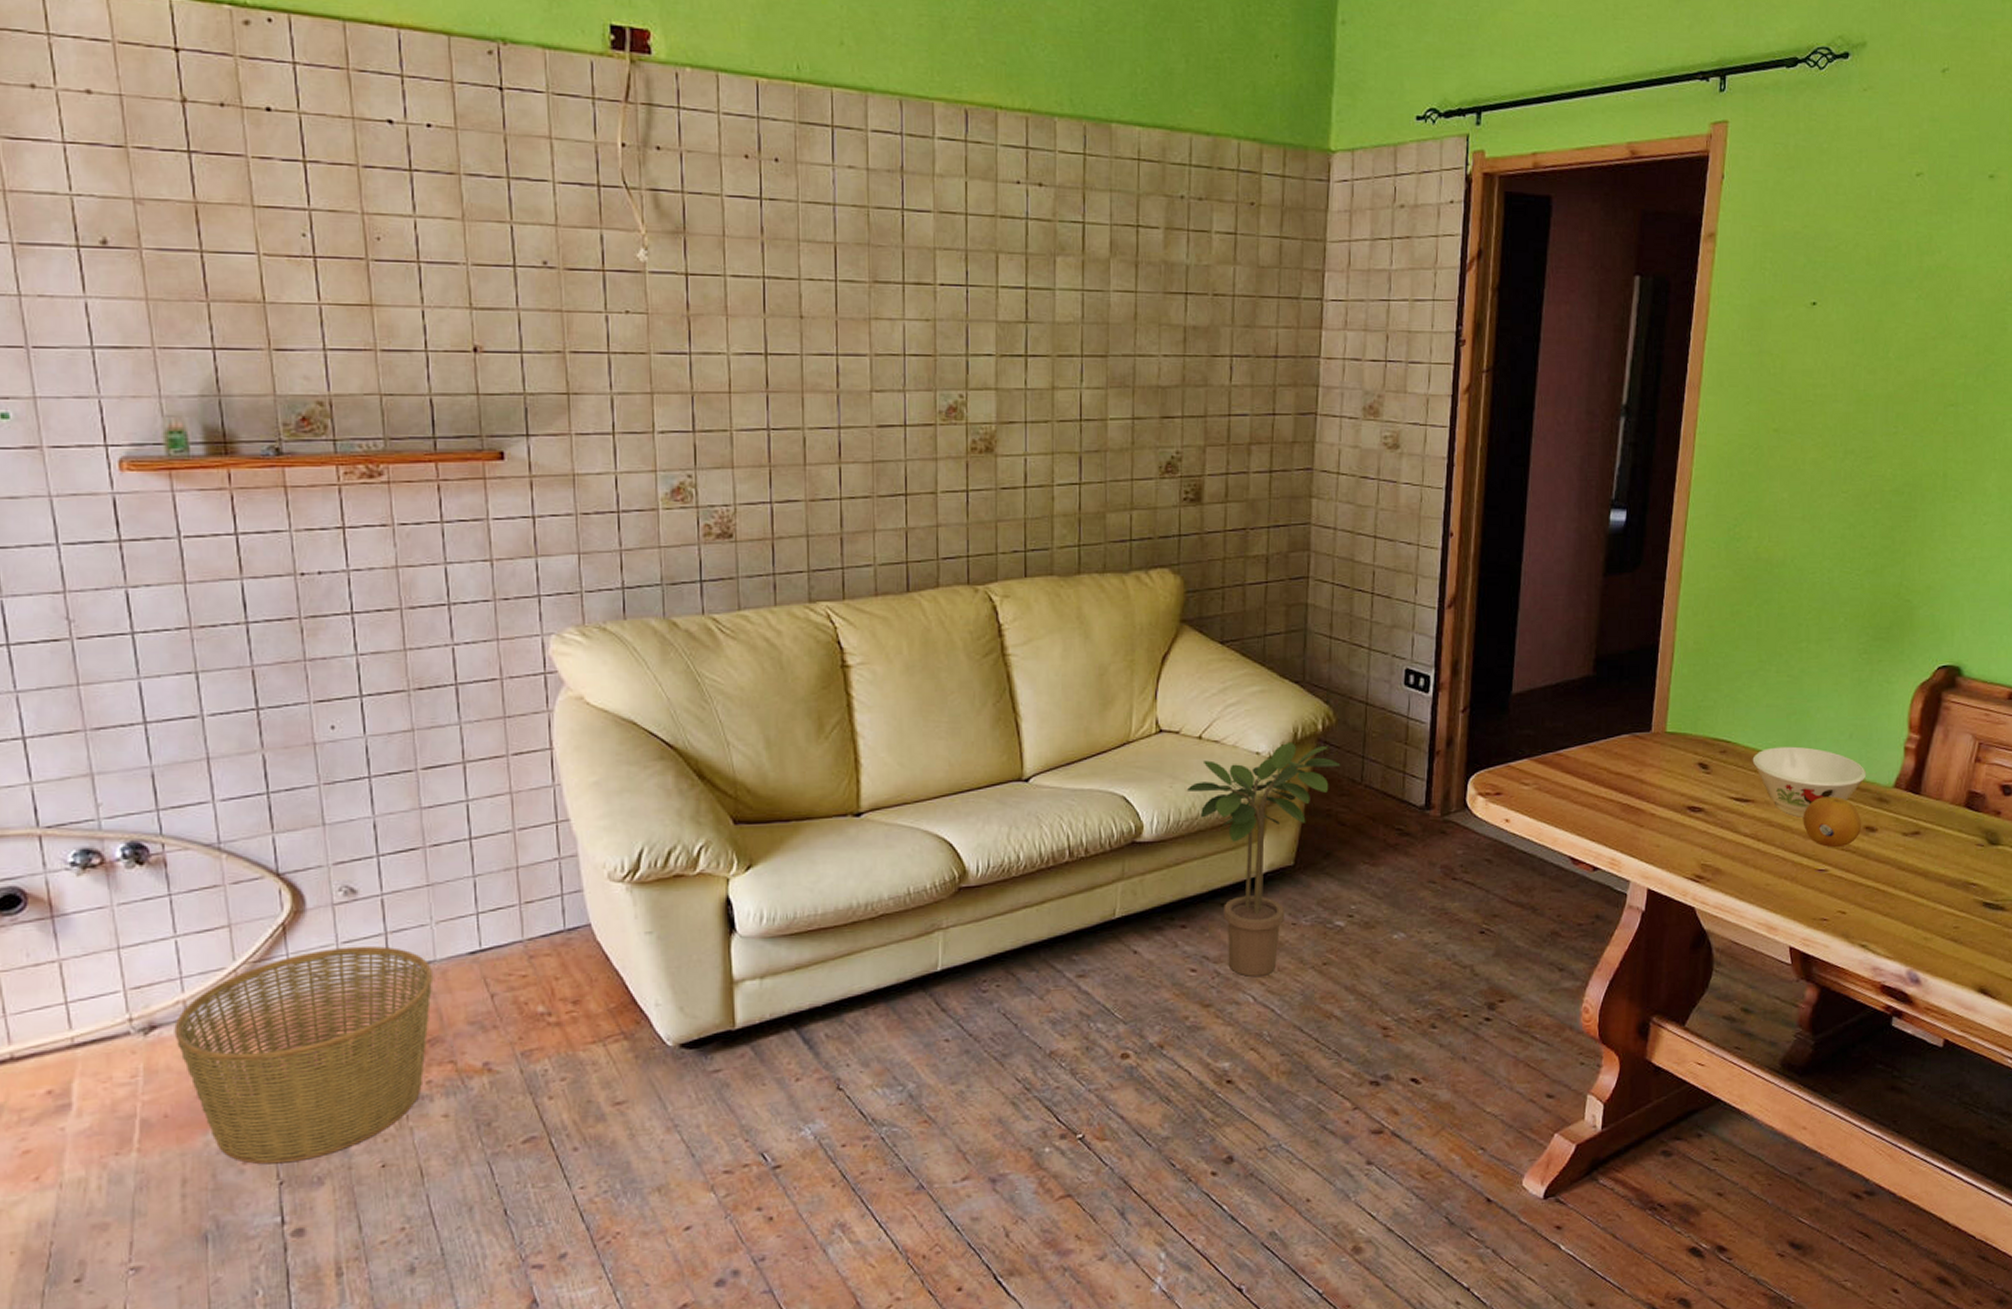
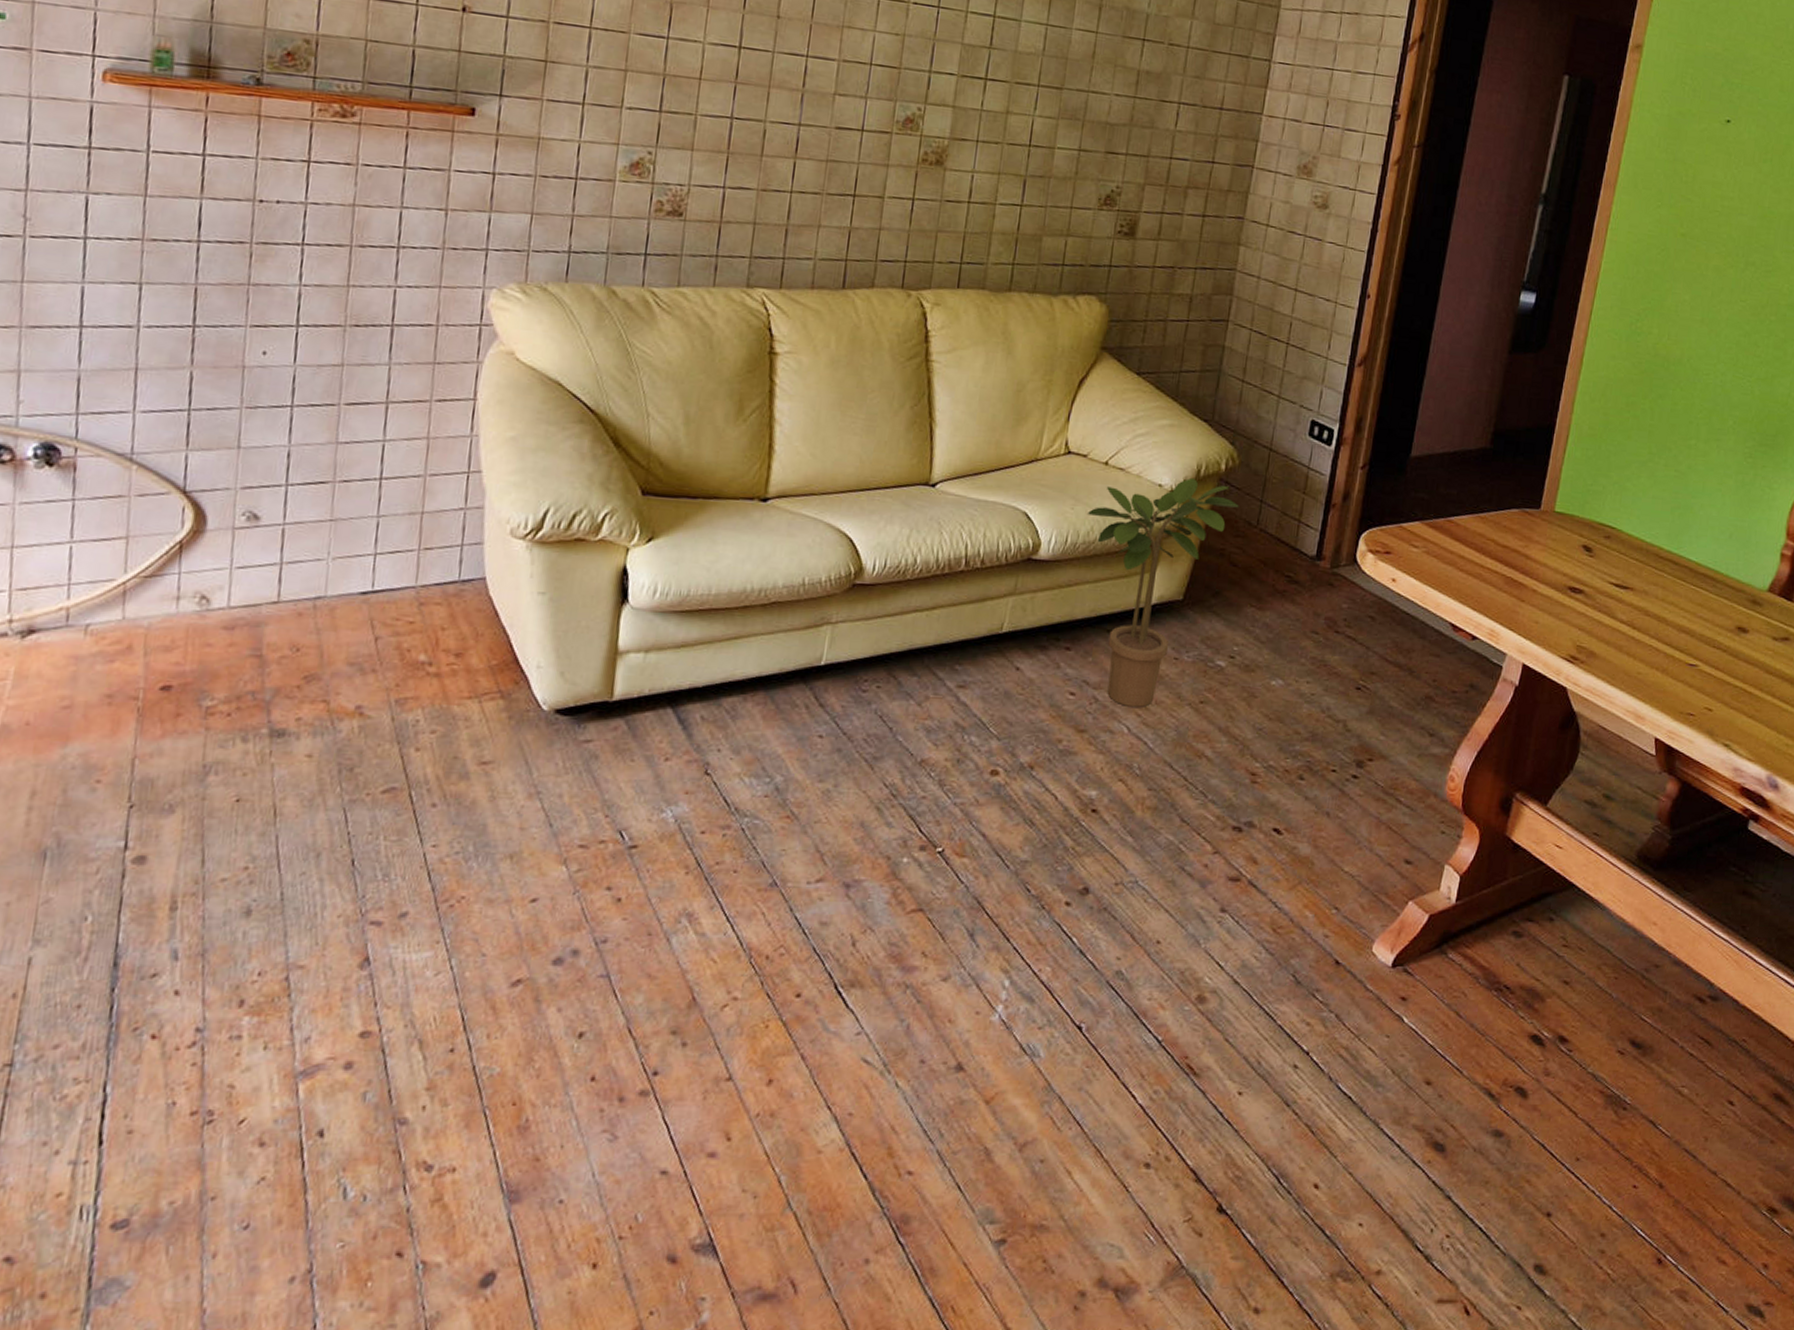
basket: present [174,945,434,1165] -> none [51,572,322,787]
bowl: present [1752,746,1867,817] -> none [1634,538,1743,611]
fruit: present [1803,796,1861,848] -> none [1678,592,1734,645]

